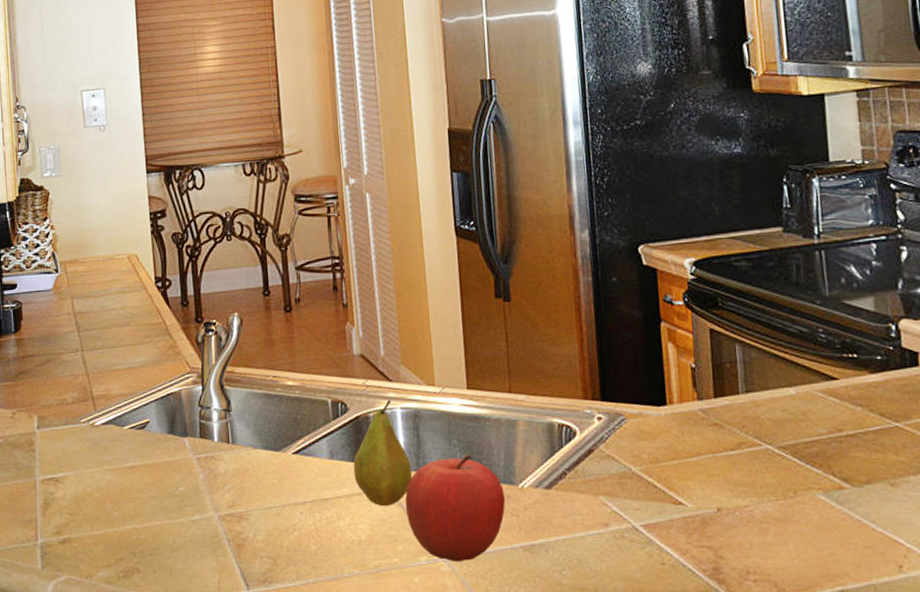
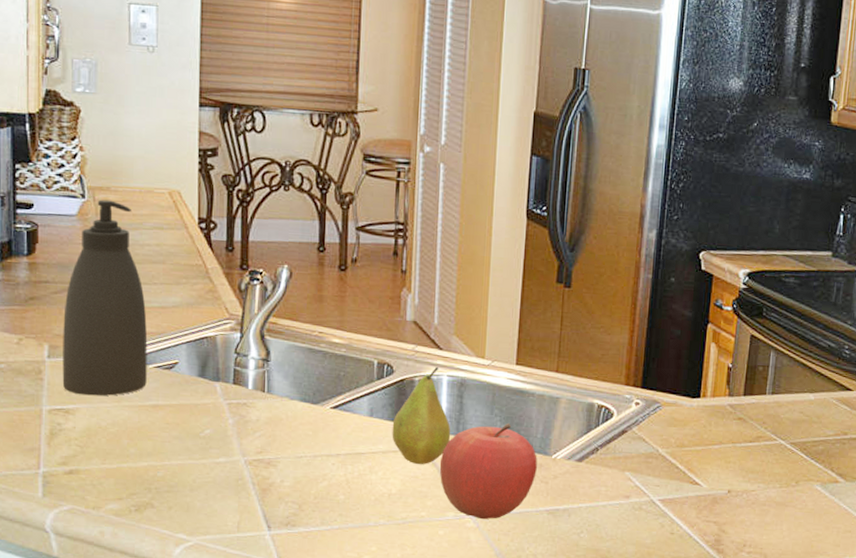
soap dispenser: none [48,271,124,463] -> present [62,199,148,396]

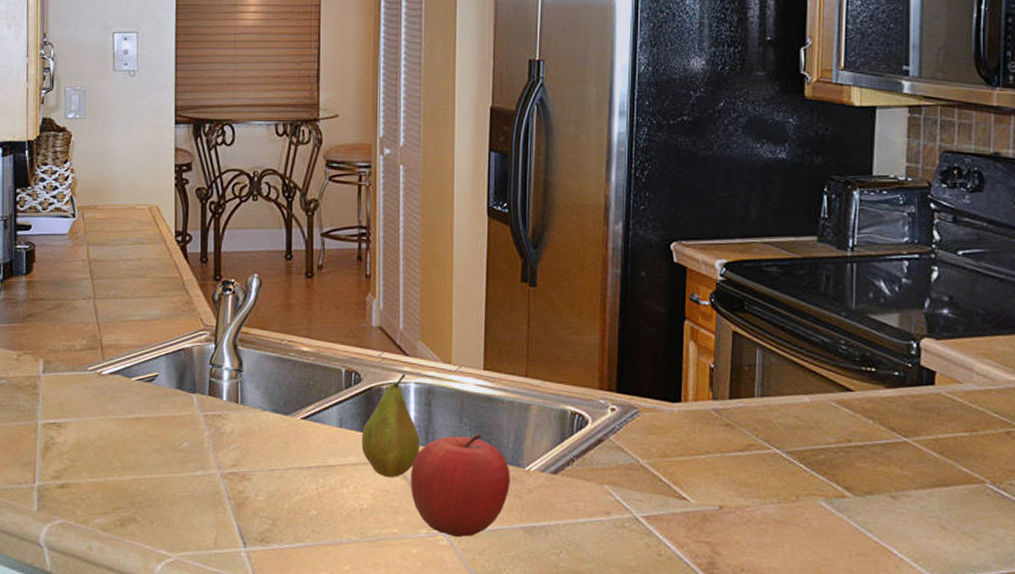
soap dispenser: present [62,199,148,396] -> none [55,218,131,410]

